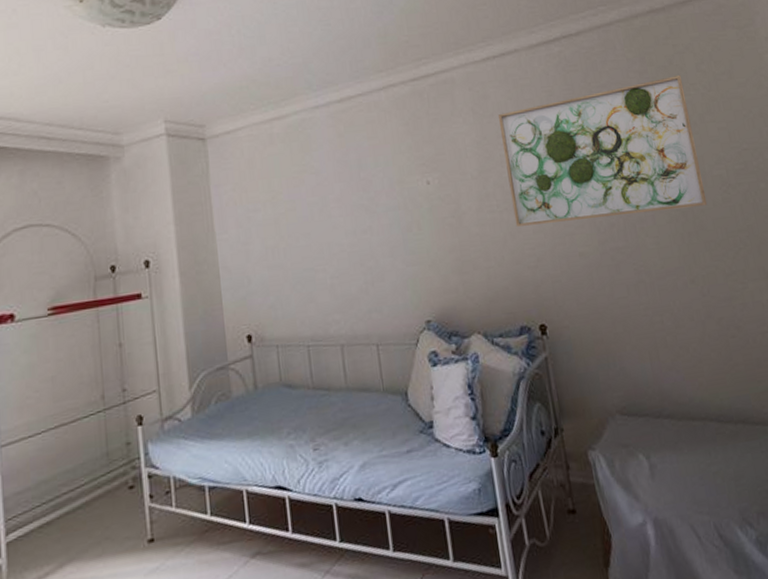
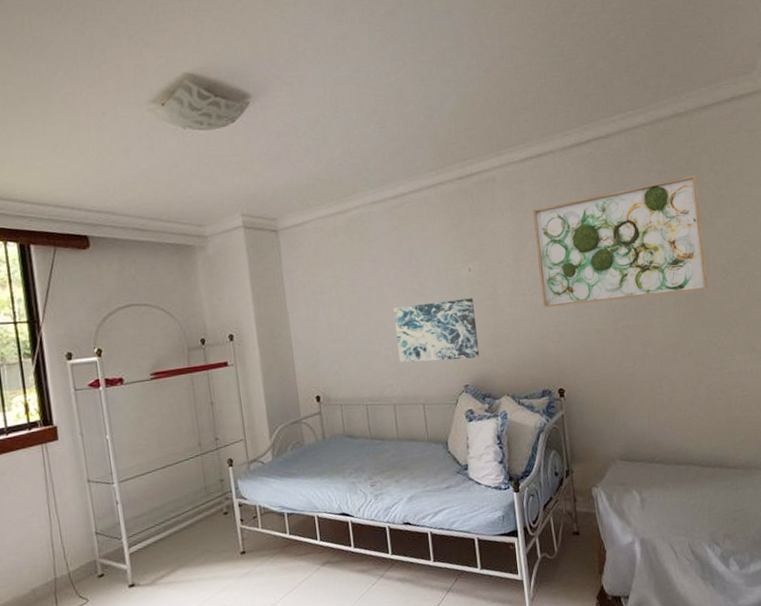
wall art: none [339,215,444,294] -> present [393,298,480,363]

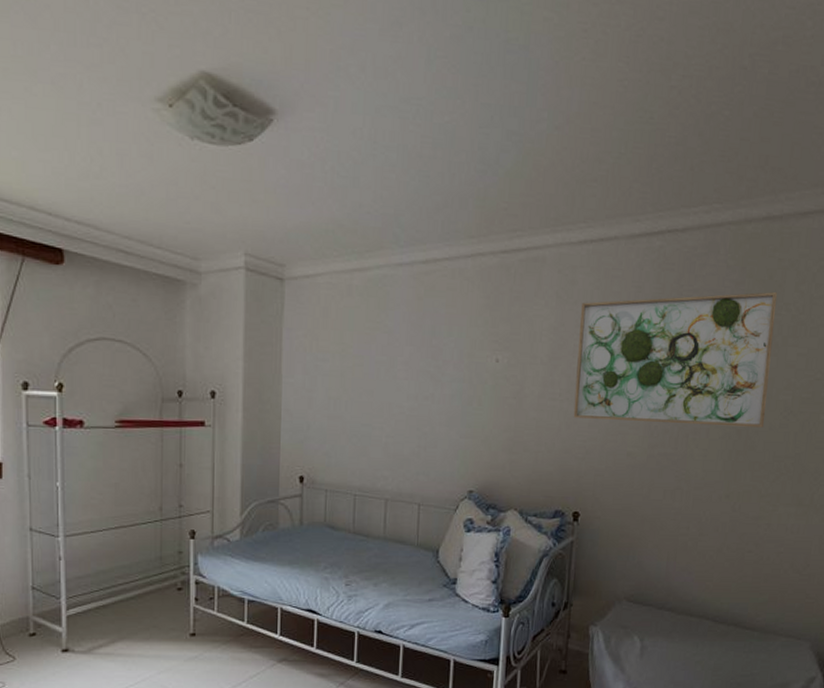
wall art: present [393,298,480,363] -> none [400,390,495,463]

